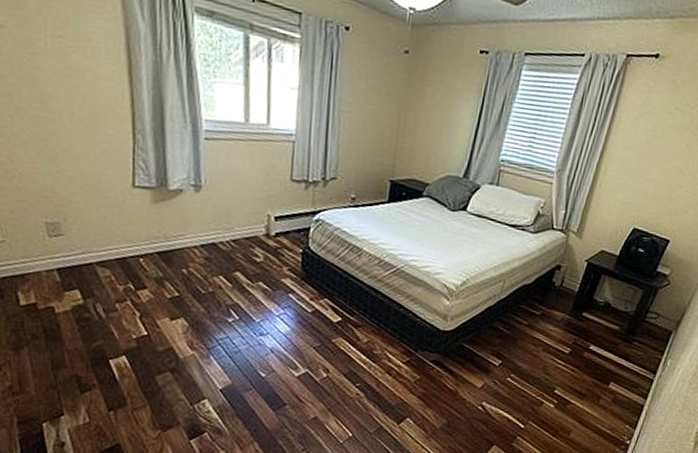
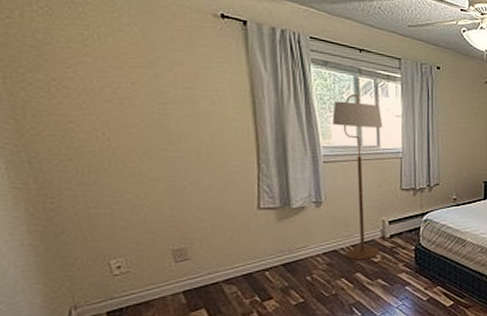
floor lamp: none [216,56,275,258] -> present [332,94,383,260]

